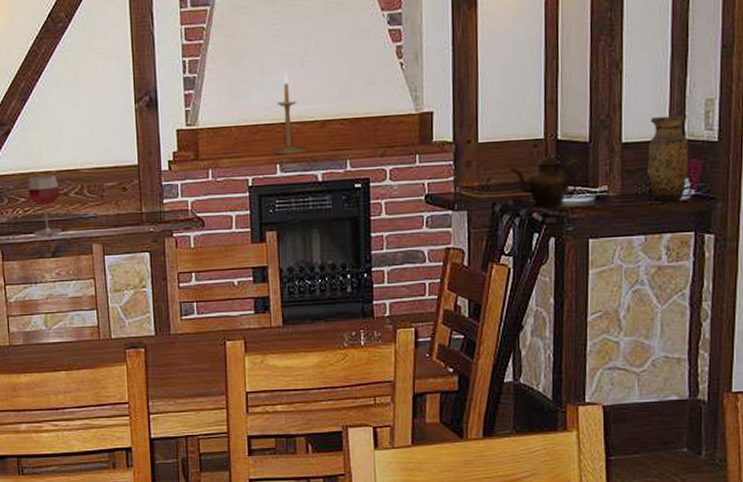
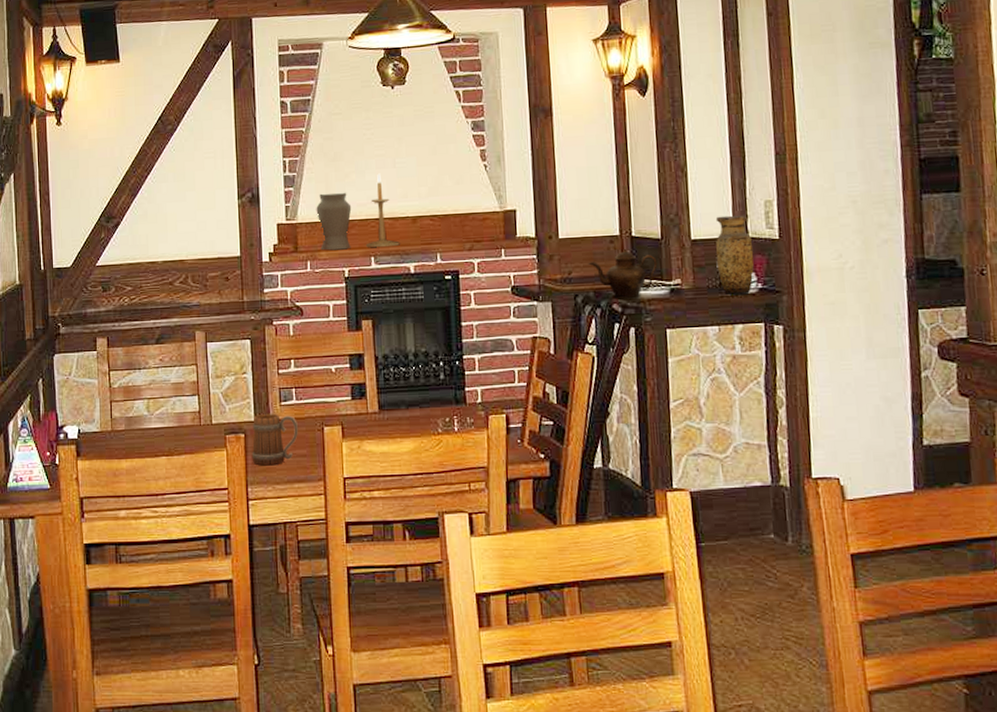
wineglass: present [28,176,62,235] -> none [135,266,167,323]
beer mug: none [152,327,201,380] -> present [251,413,299,466]
decorative vase: none [218,96,256,158] -> present [316,193,352,251]

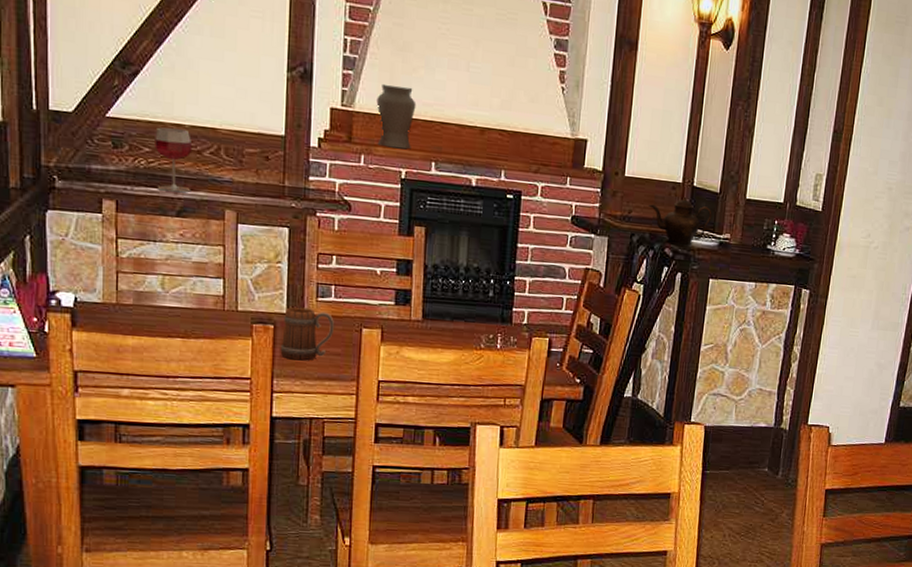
wineglass: none [135,266,167,323] -> present [154,127,193,193]
candlestick: present [366,174,400,248] -> none [428,75,464,156]
vase: present [715,215,754,295] -> none [764,181,799,257]

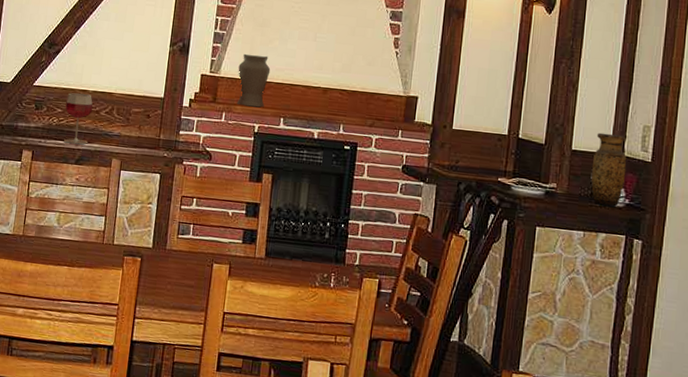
beer mug: present [280,306,335,361] -> none [144,242,191,291]
teapot: present [648,196,712,247] -> none [475,147,538,195]
vase: none [764,181,799,257] -> present [591,132,627,207]

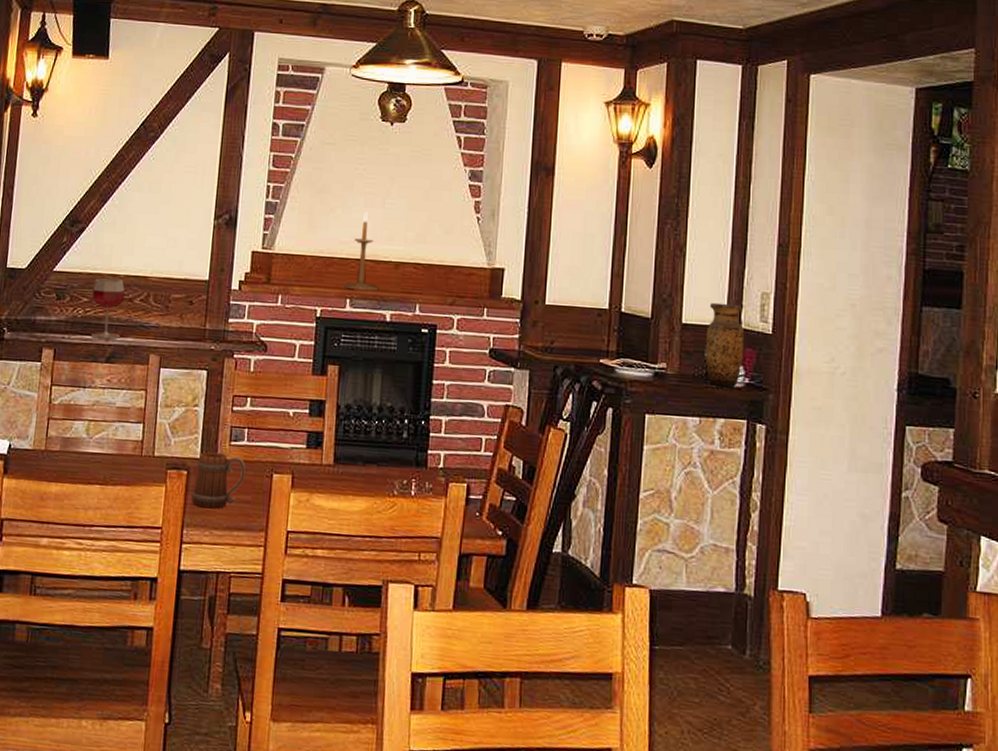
beer mug: none [144,242,191,291] -> present [191,451,247,509]
decorative vase: present [236,54,271,108] -> none [294,226,333,288]
candlestick: none [278,45,309,113] -> present [343,213,379,292]

